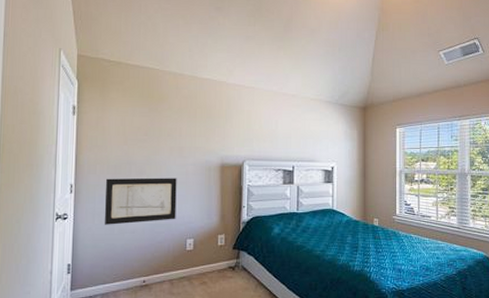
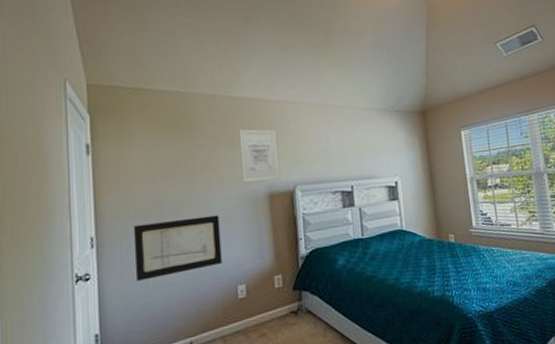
wall art: none [200,106,233,153] -> present [238,129,280,183]

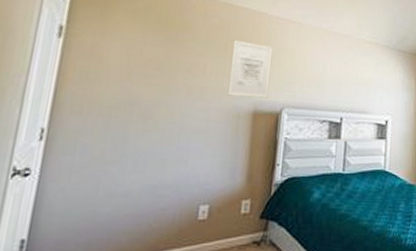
wall art: present [134,215,222,281] -> none [85,122,194,185]

